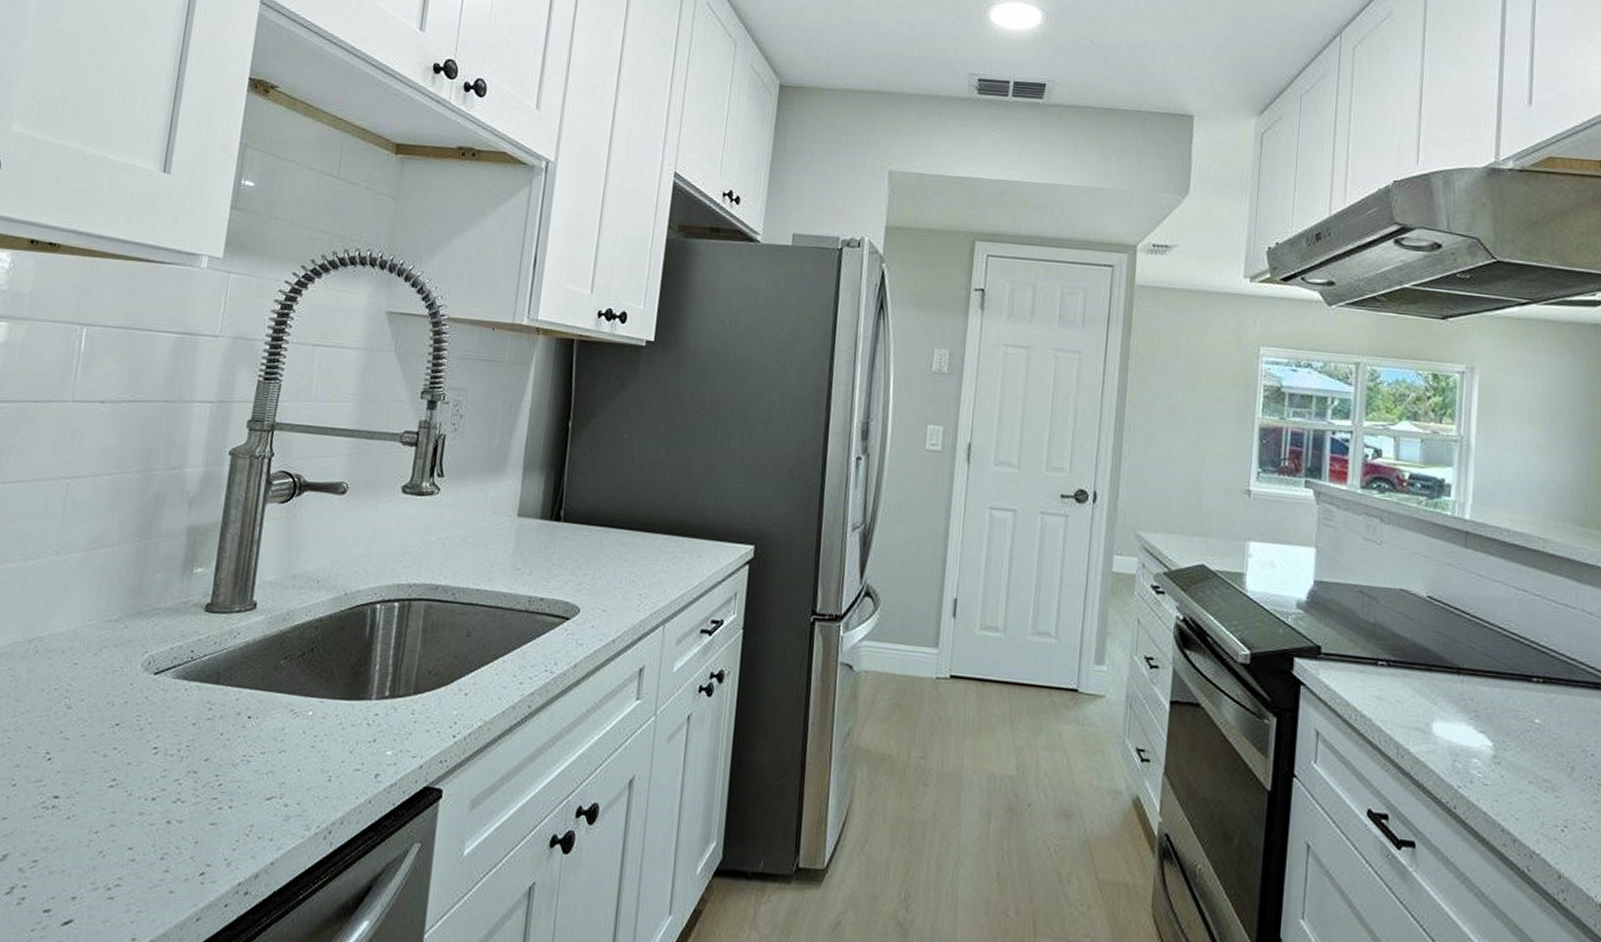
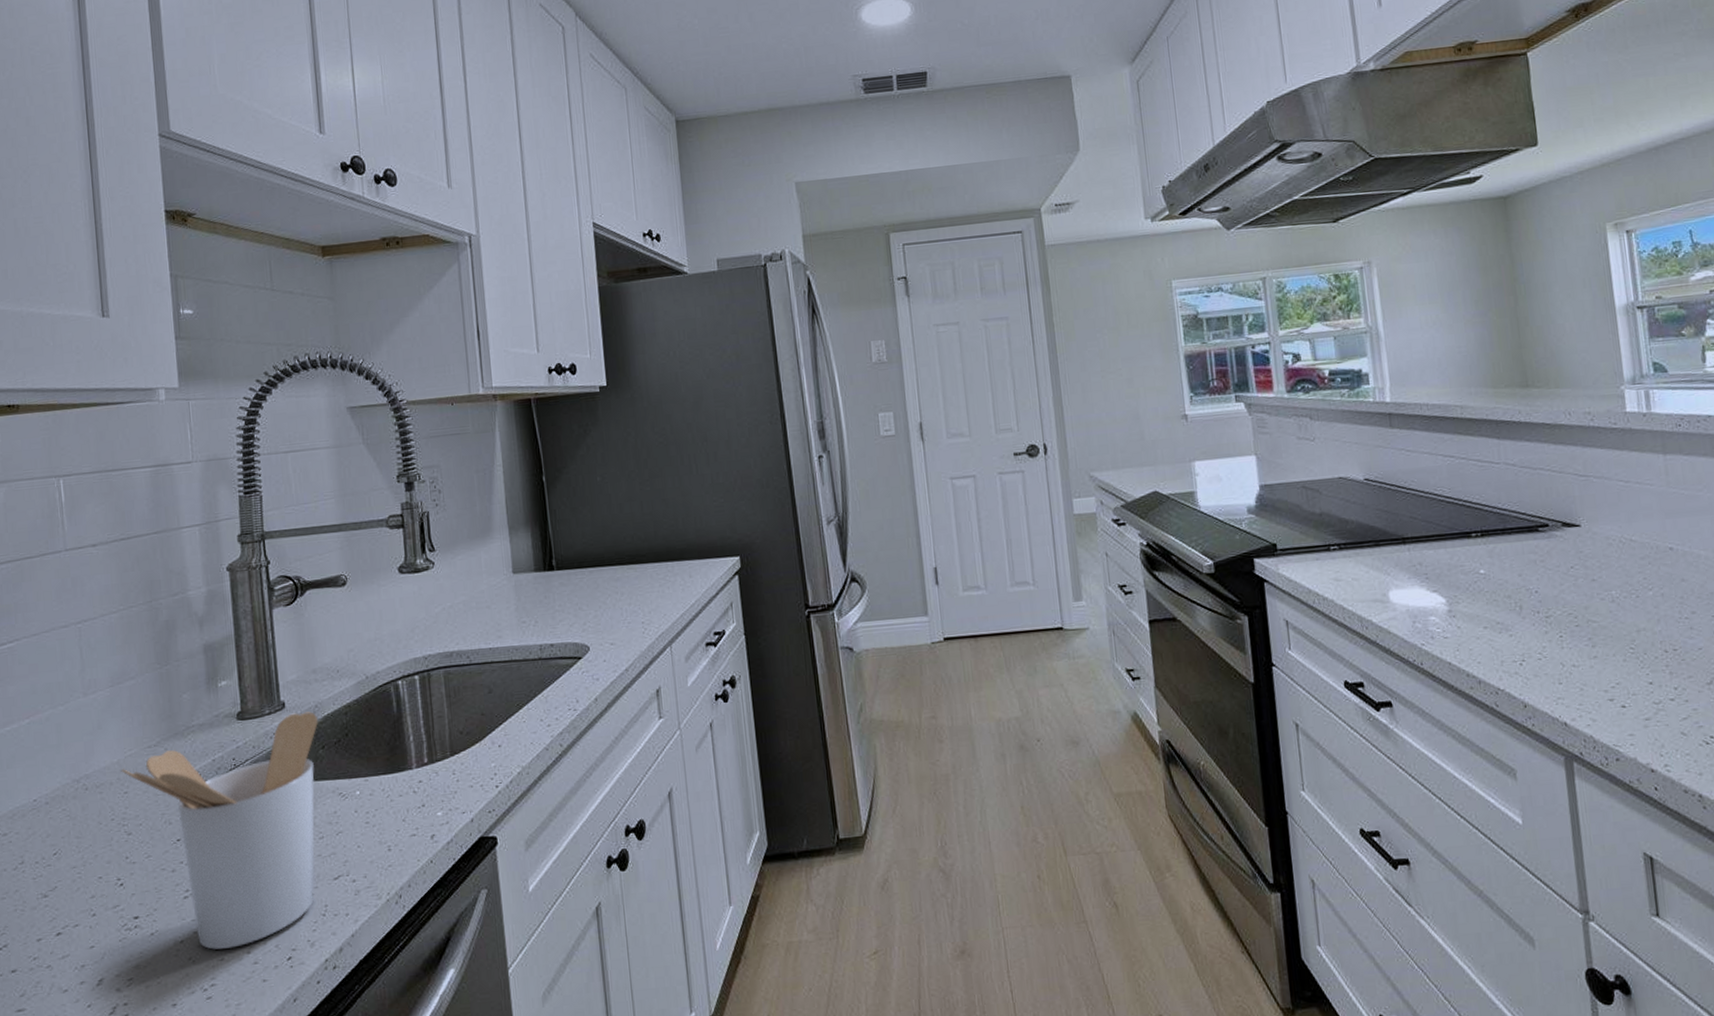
utensil holder: none [75,616,287,851] -> present [121,711,318,950]

